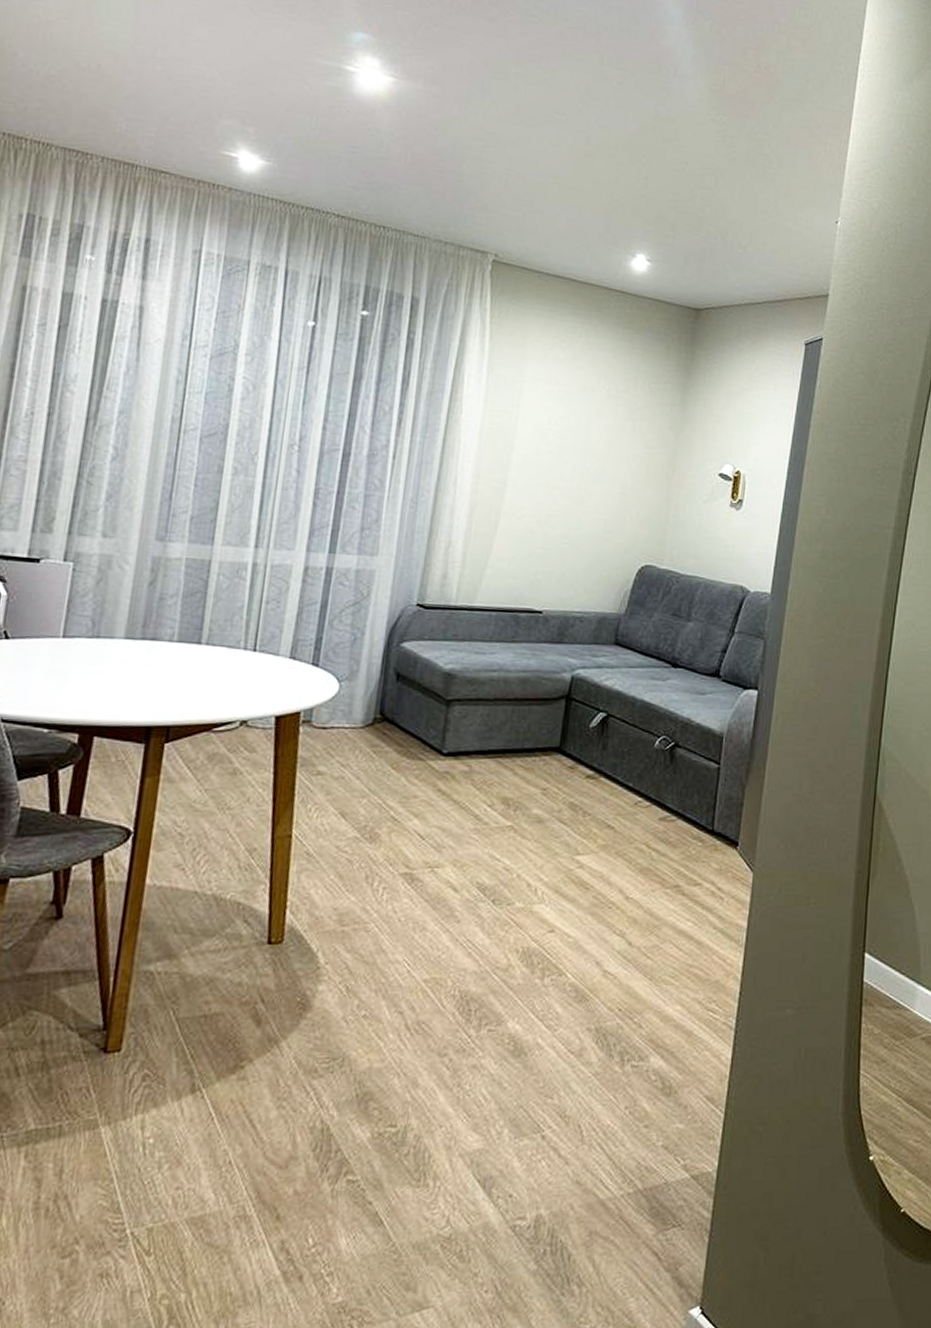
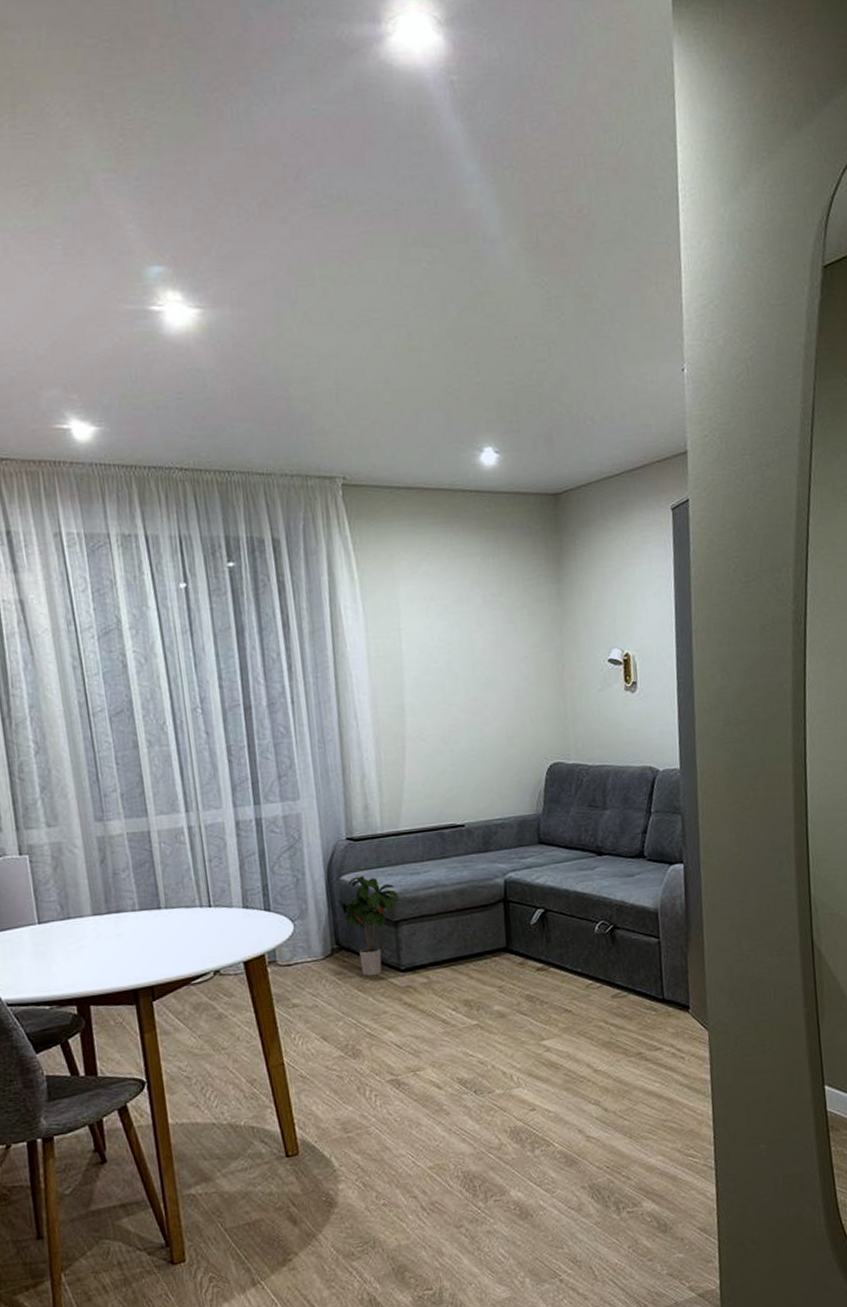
potted plant: none [396,646,457,755] -> present [345,876,398,977]

